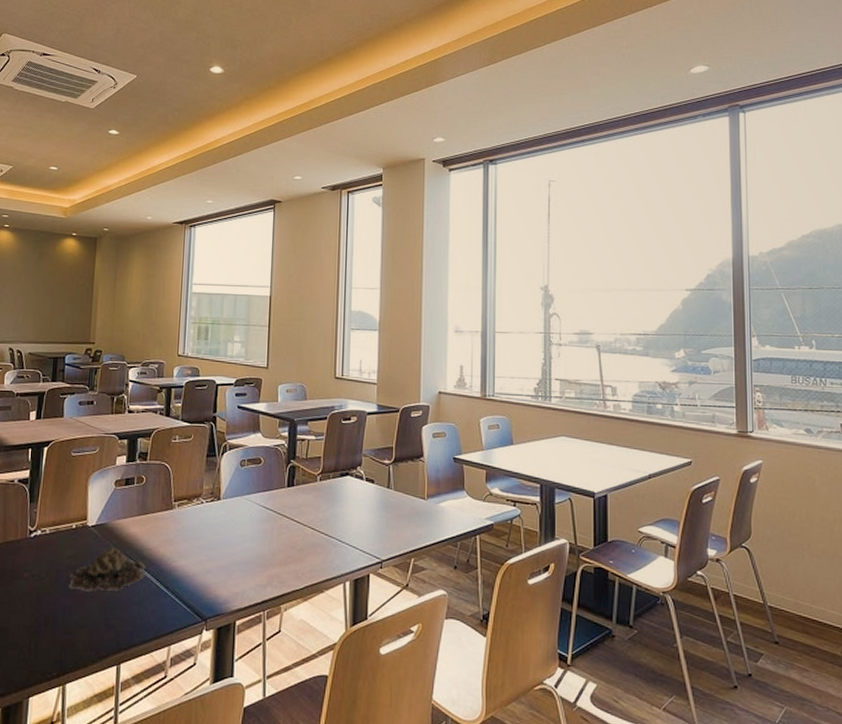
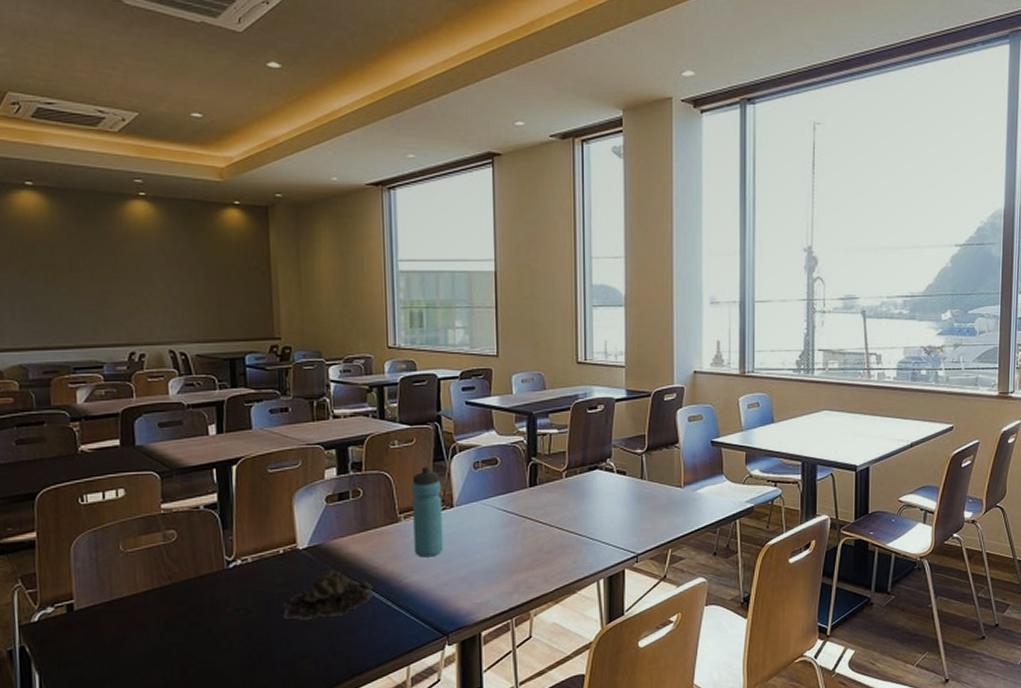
water bottle: none [184,460,212,544] -> present [412,466,444,558]

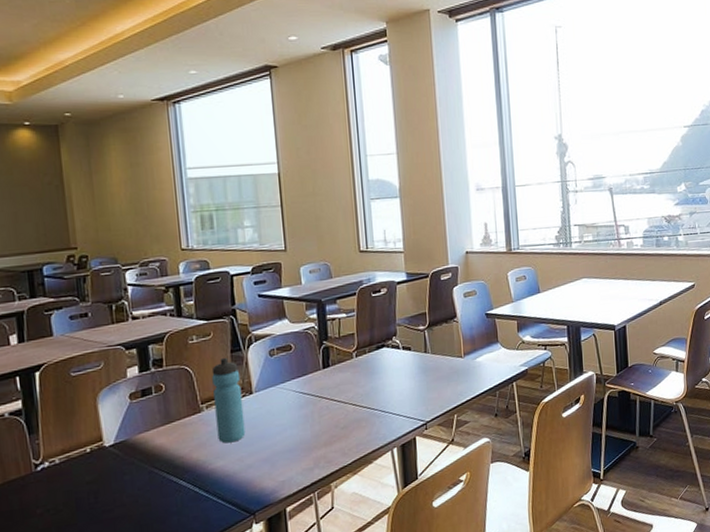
succulent plant: present [283,570,374,619] -> none [93,463,181,515]

